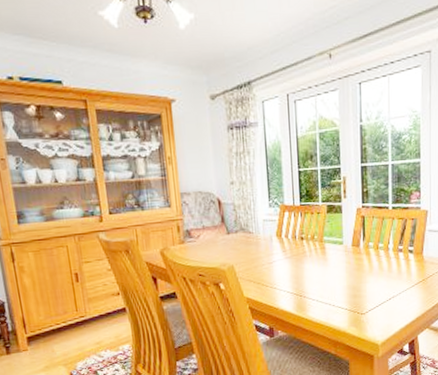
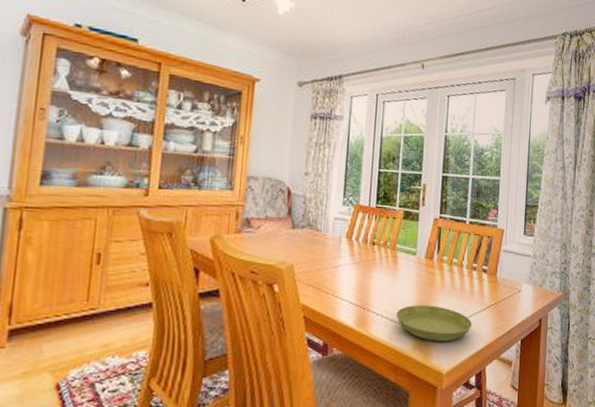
saucer: none [330,287,402,318] -> present [396,305,472,341]

